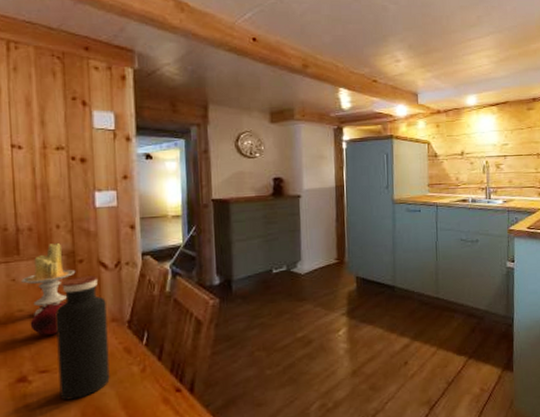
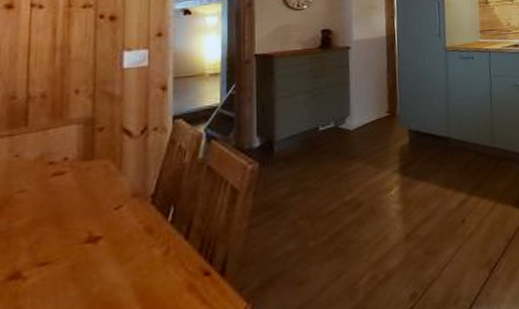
candle: present [21,242,76,317] -> none [27,109,94,198]
fruit: present [30,301,67,335] -> none [32,177,80,220]
water bottle: present [55,275,110,400] -> none [61,144,127,298]

